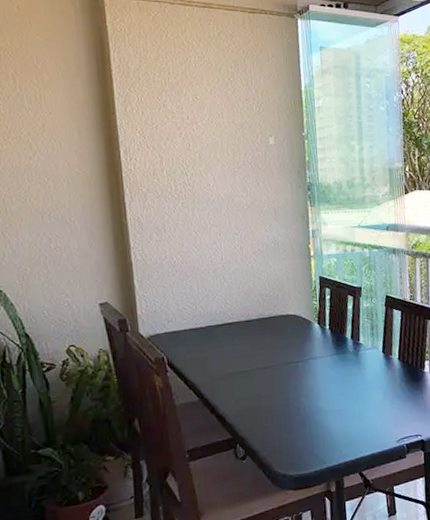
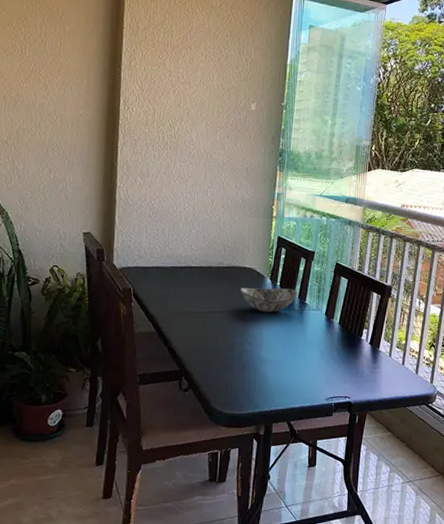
decorative bowl: none [286,330,351,360] -> present [239,288,298,313]

